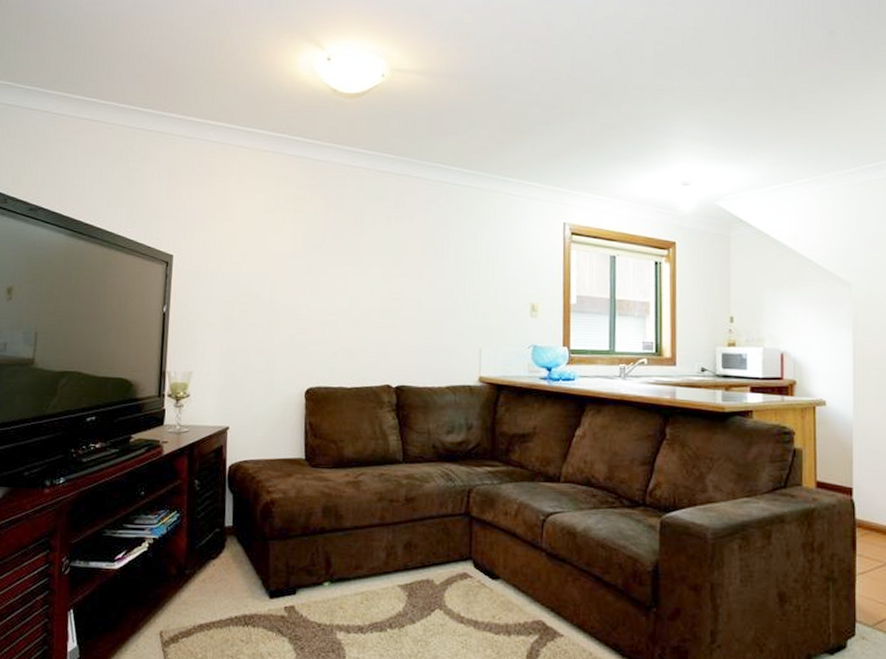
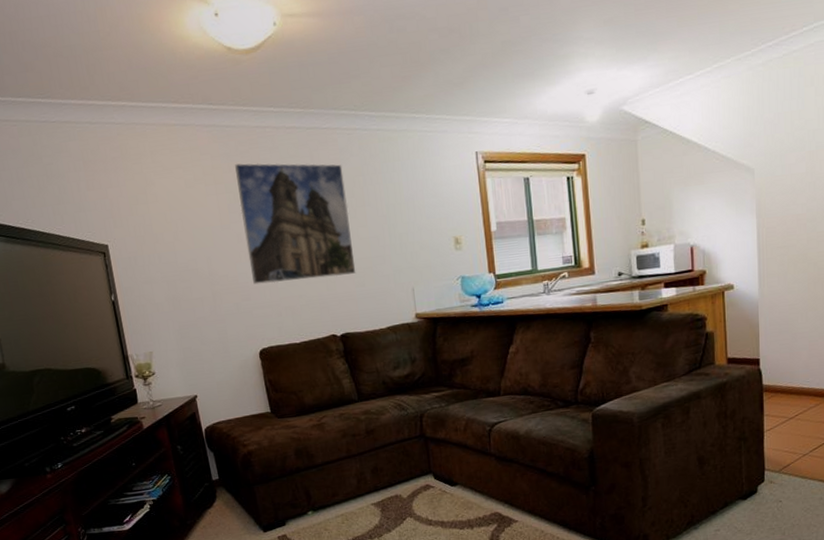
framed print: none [313,197,426,325] -> present [235,163,356,285]

